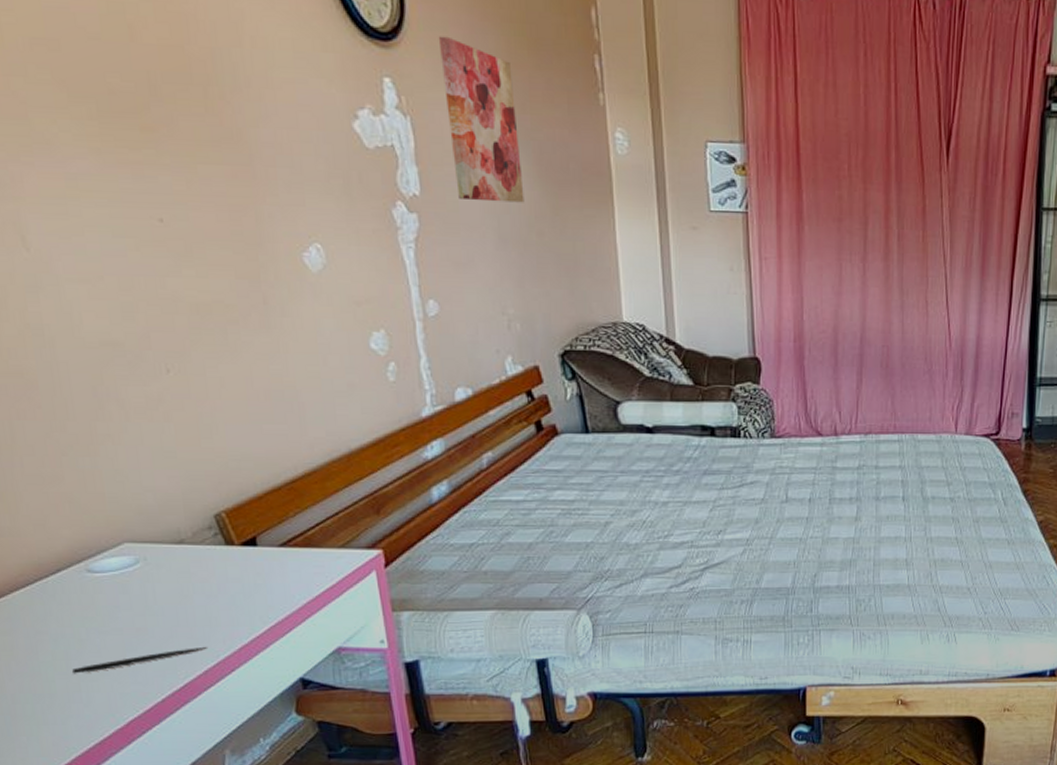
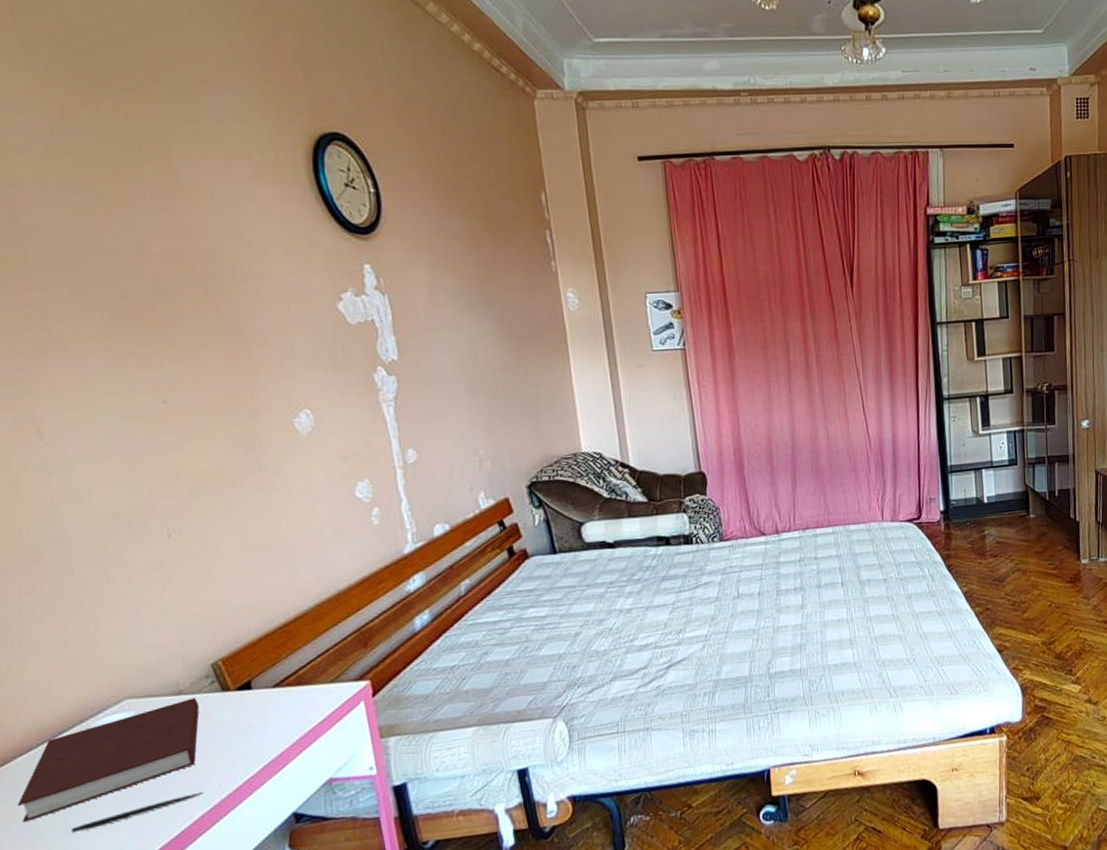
notebook: none [16,548,202,658] -> present [17,697,200,823]
wall art: present [438,36,525,203] -> none [410,226,490,360]

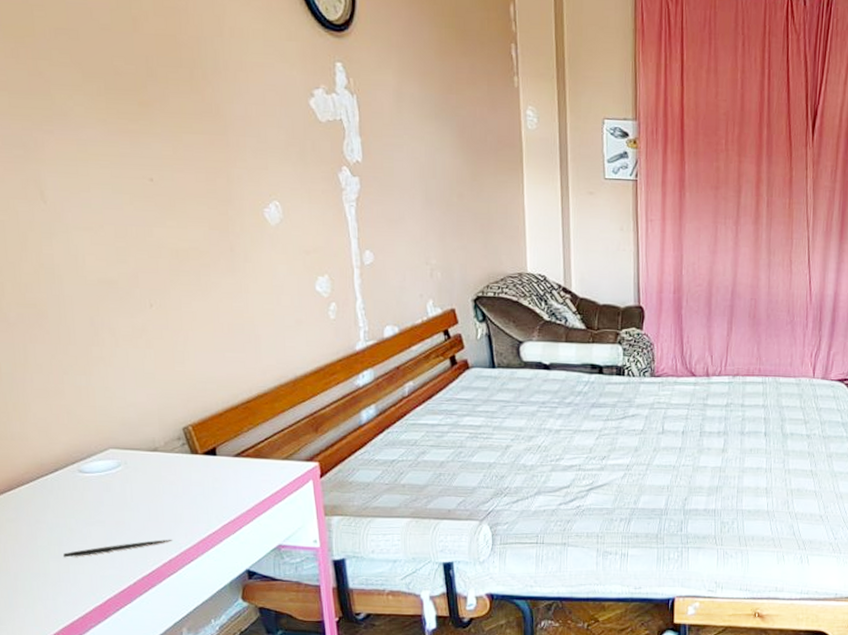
notebook: present [17,697,200,823] -> none [20,455,171,543]

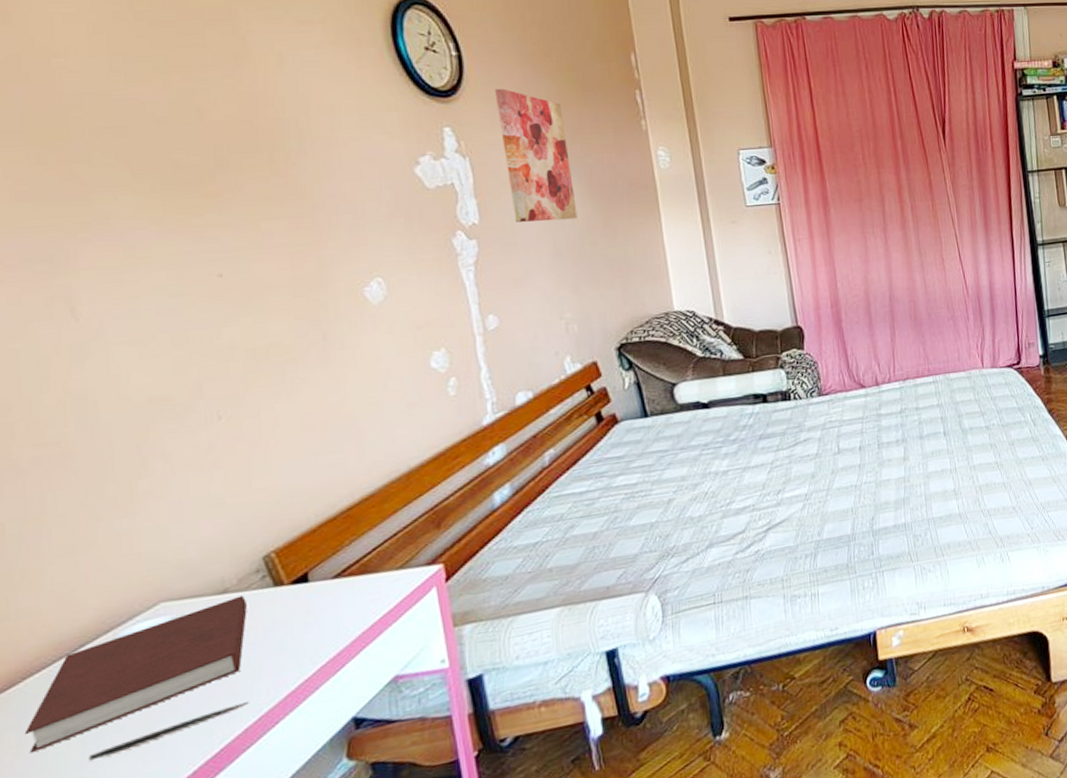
notebook: none [20,455,171,543] -> present [24,595,247,754]
wall art: none [382,28,448,169] -> present [494,88,578,222]

